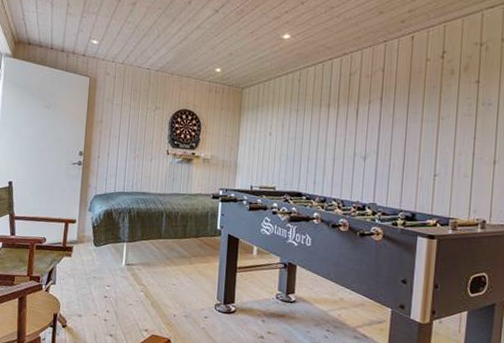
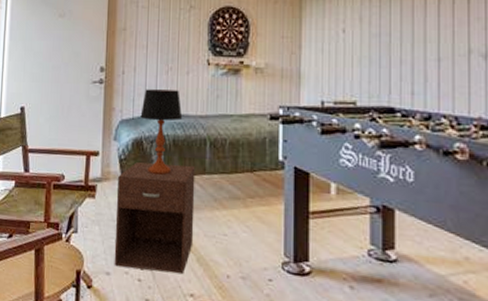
nightstand: none [85,229,154,315] -> present [114,162,196,274]
table lamp: none [111,171,146,239] -> present [140,89,183,175]

